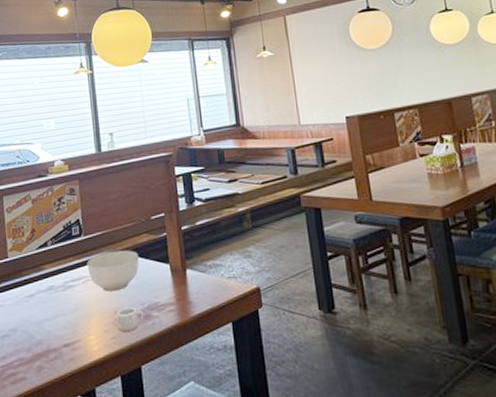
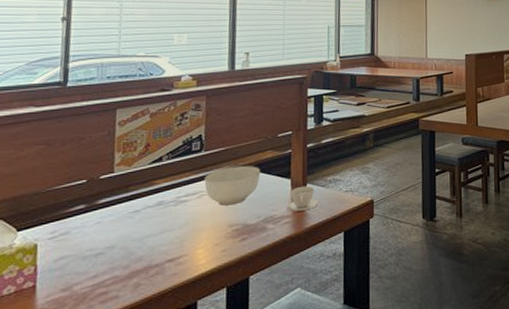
teacup: present [115,307,144,331] -> none [228,220,259,244]
teacup: none [169,271,202,299] -> present [287,186,320,211]

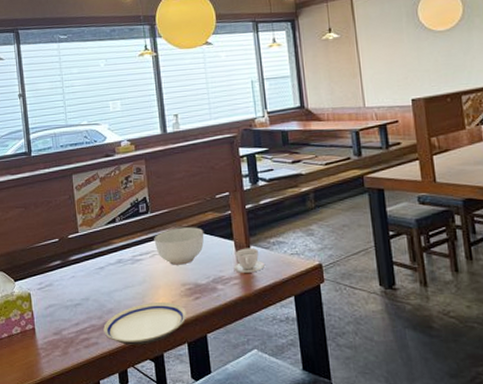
plate: none [128,245,230,296] -> present [103,303,187,345]

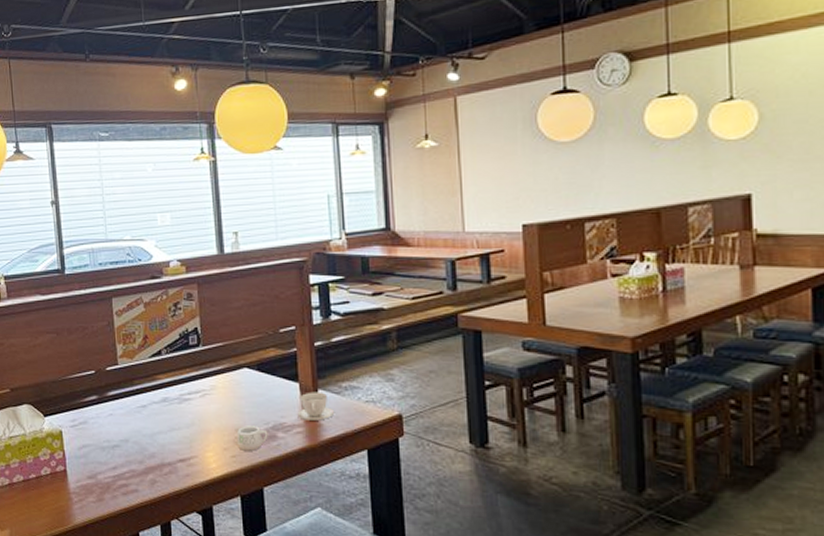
plate: present [103,303,187,345] -> none [144,448,240,496]
bowl: present [154,227,204,265] -> none [205,365,265,408]
teacup: none [182,280,210,302] -> present [236,425,268,451]

